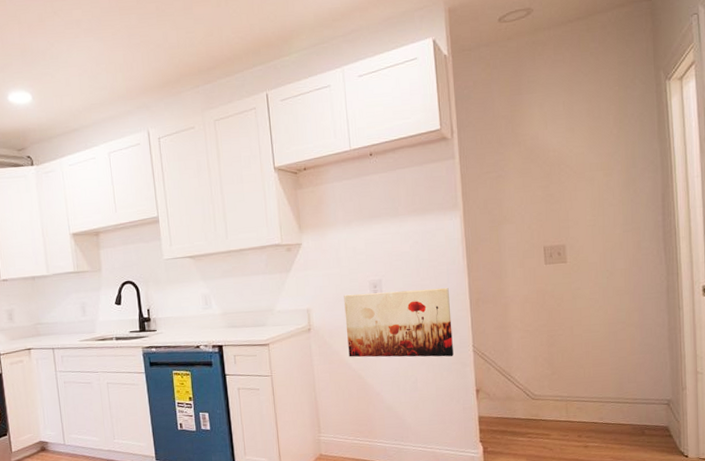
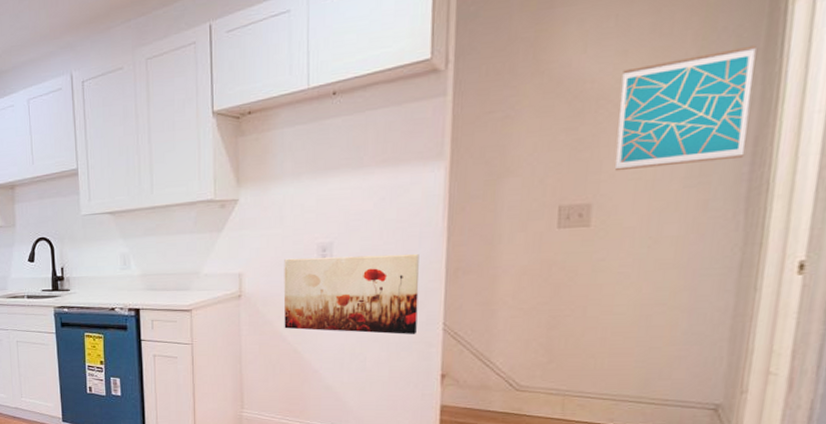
wall art: none [573,128,658,220] -> present [614,45,757,172]

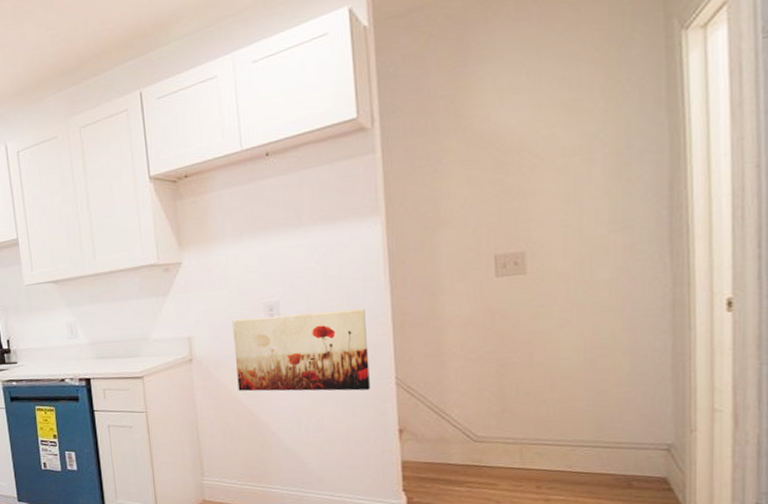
wall art: present [614,45,757,172] -> none [539,95,662,220]

